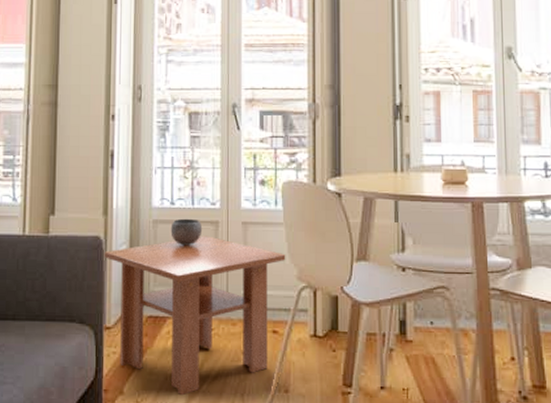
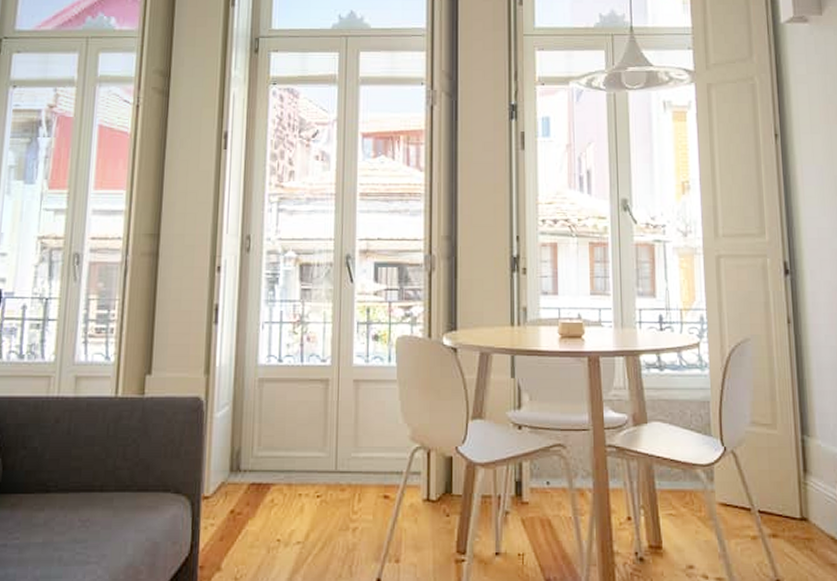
coffee table: present [104,236,286,396] -> none [204,395,399,570]
ceramic bowl: present [170,218,203,246] -> none [277,376,312,406]

